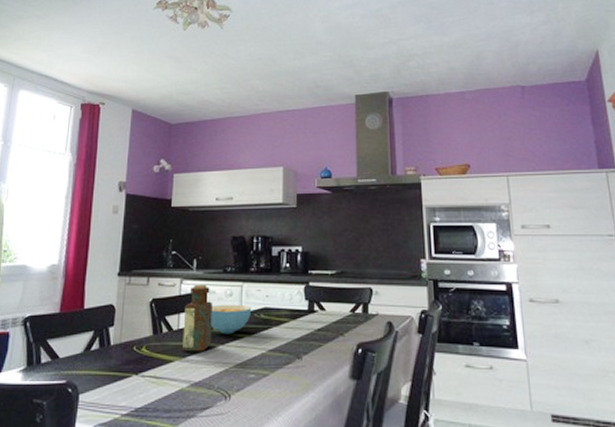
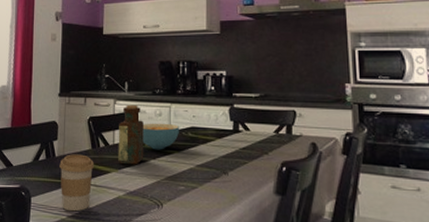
coffee cup: none [115,342,155,409] -> present [59,154,94,212]

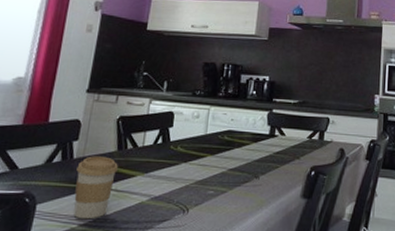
bottle: present [118,104,144,165] -> none [146,105,179,169]
cereal bowl: present [142,123,180,150] -> none [175,125,217,153]

